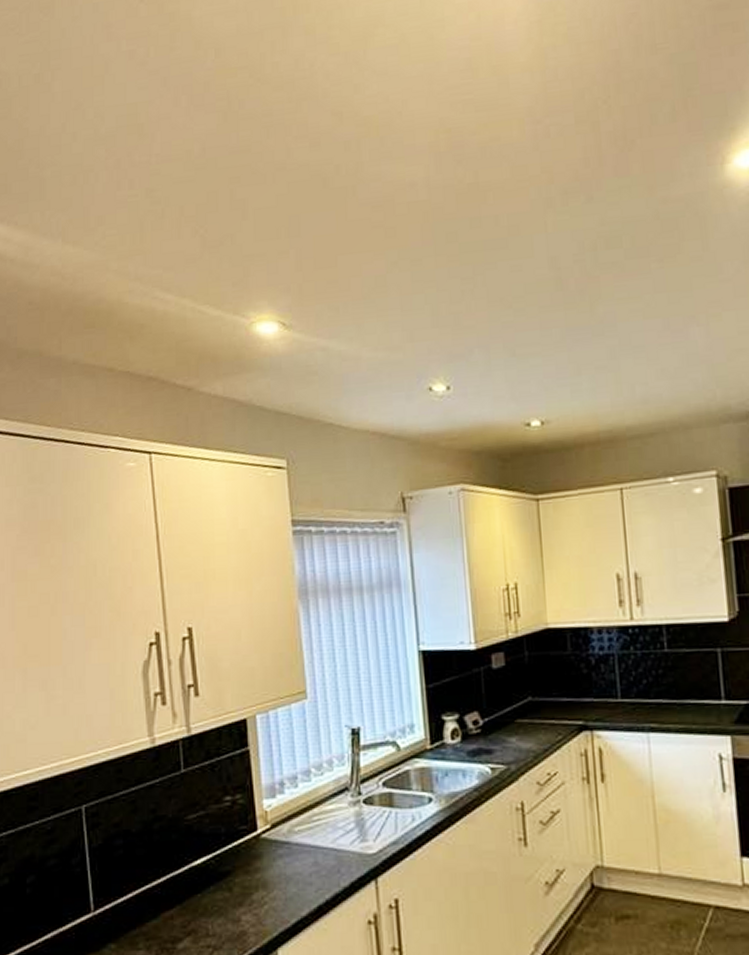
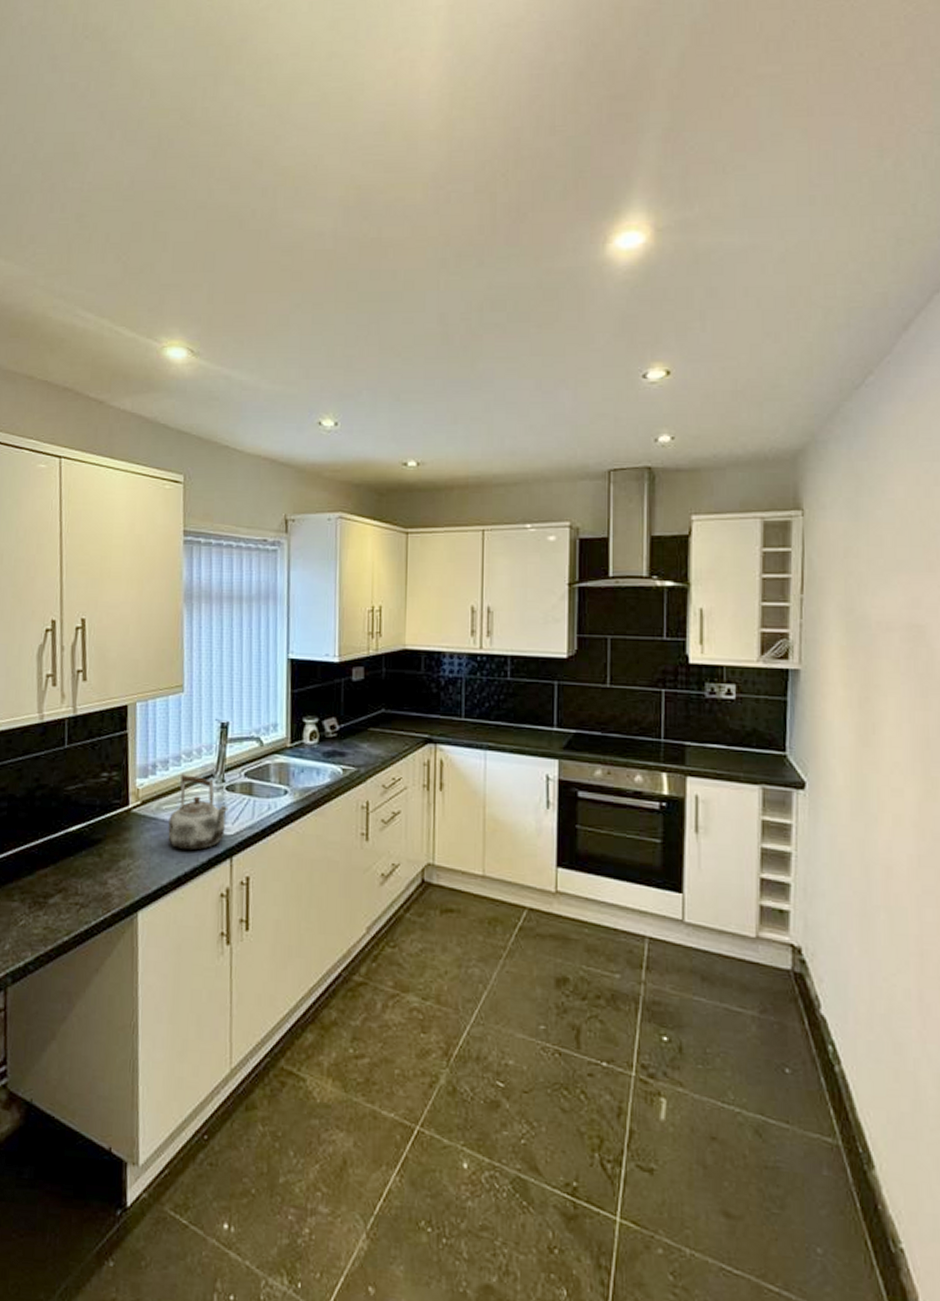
kettle: none [303,789,368,875] -> present [168,773,229,850]

